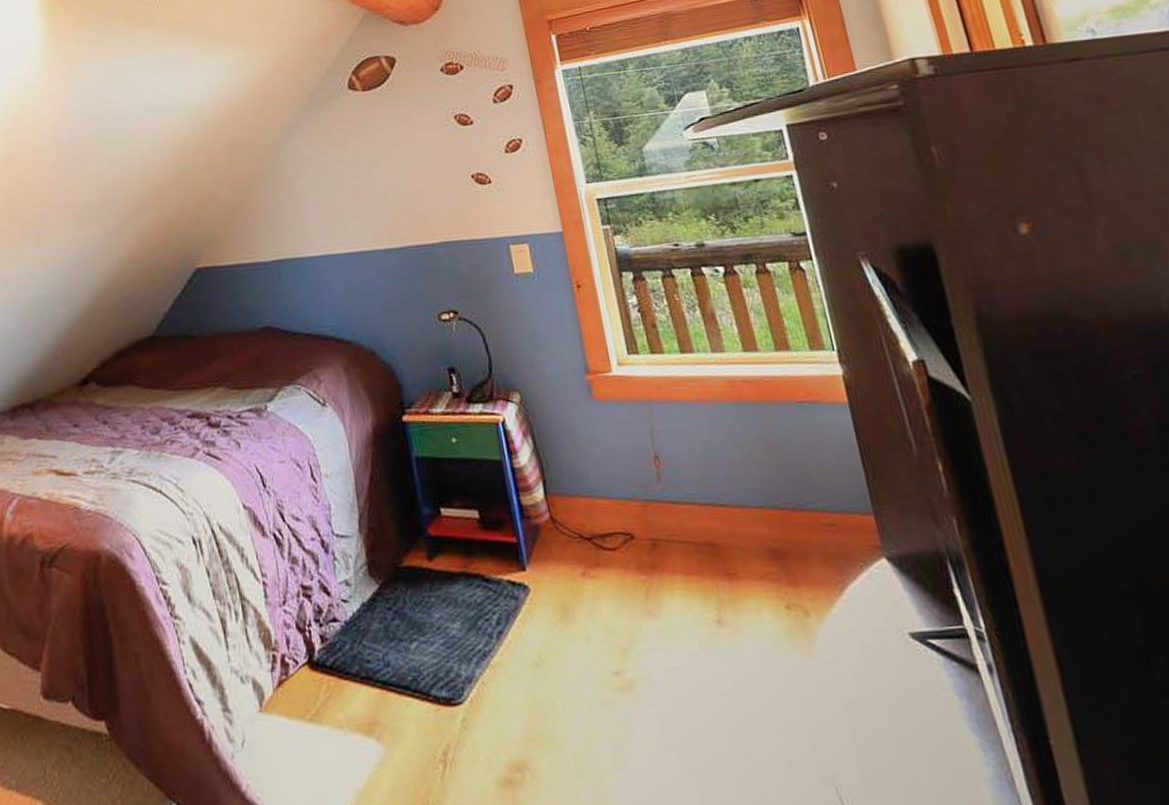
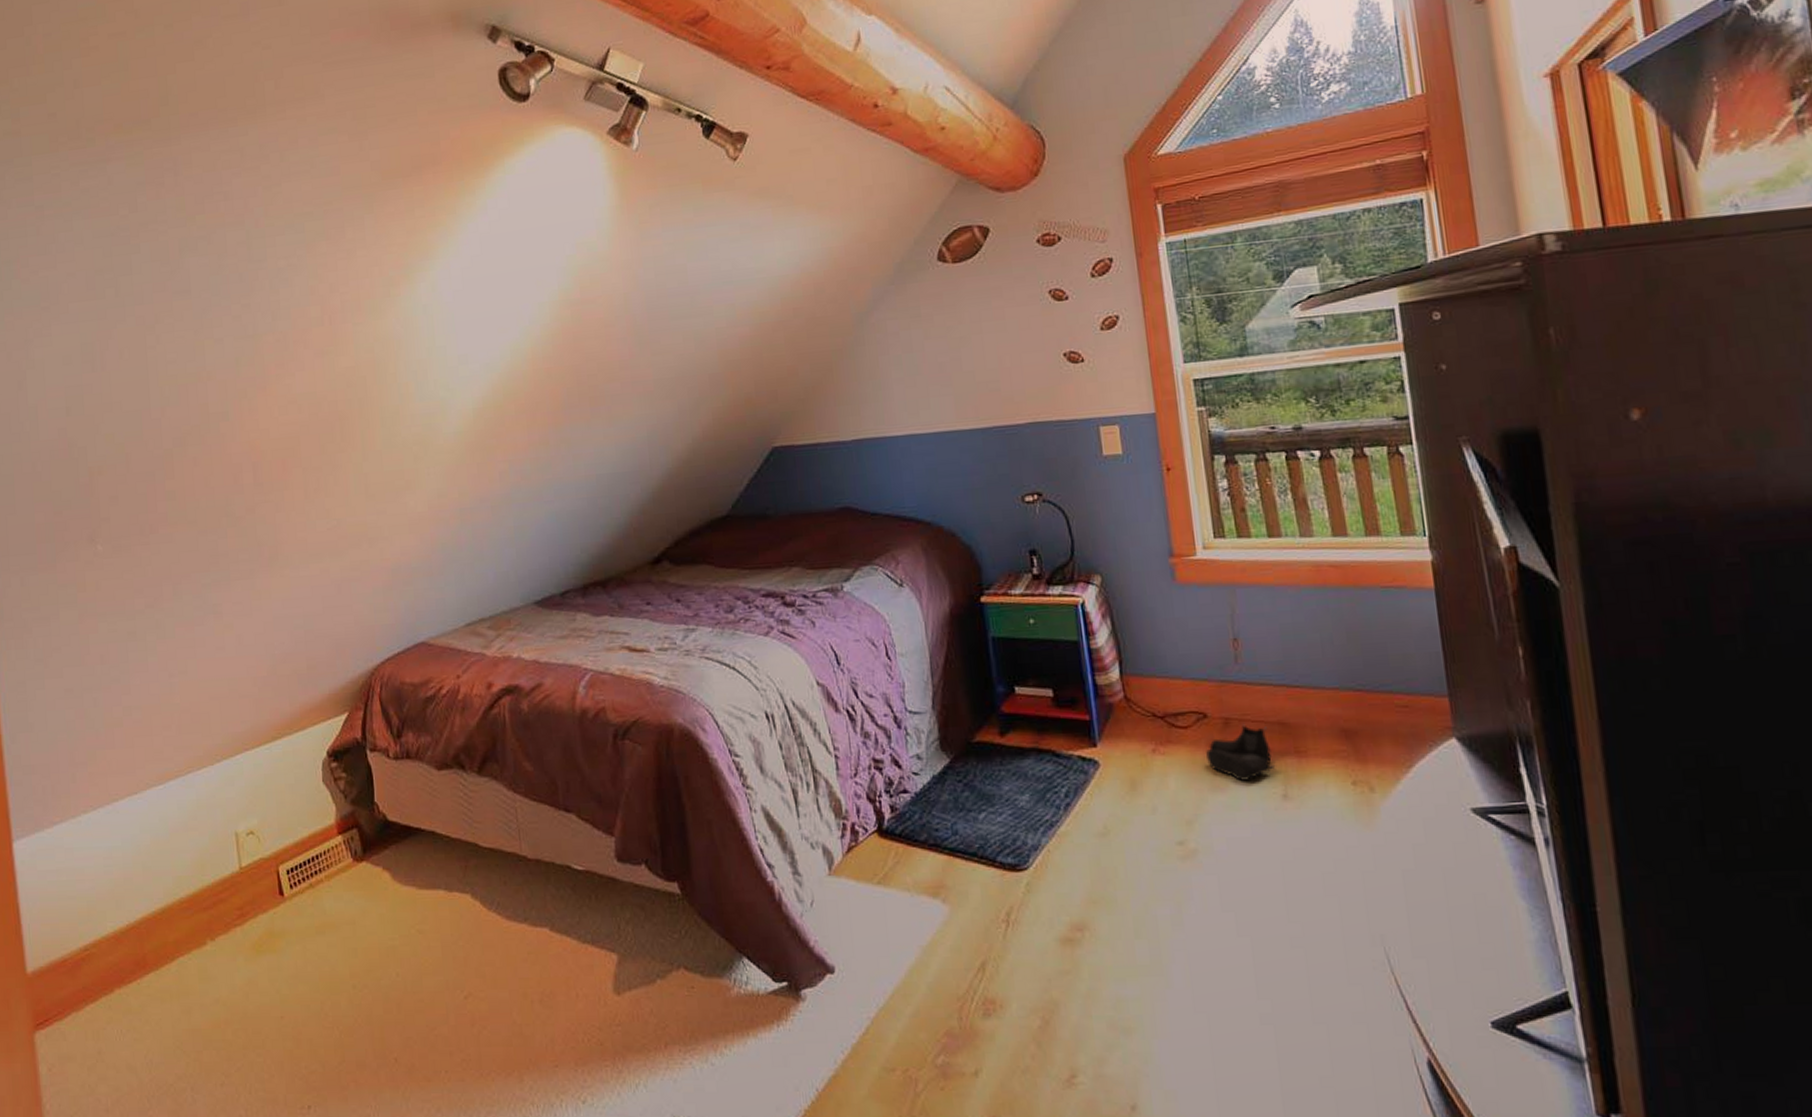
boots: none [636,544,708,606] -> present [1206,723,1276,781]

